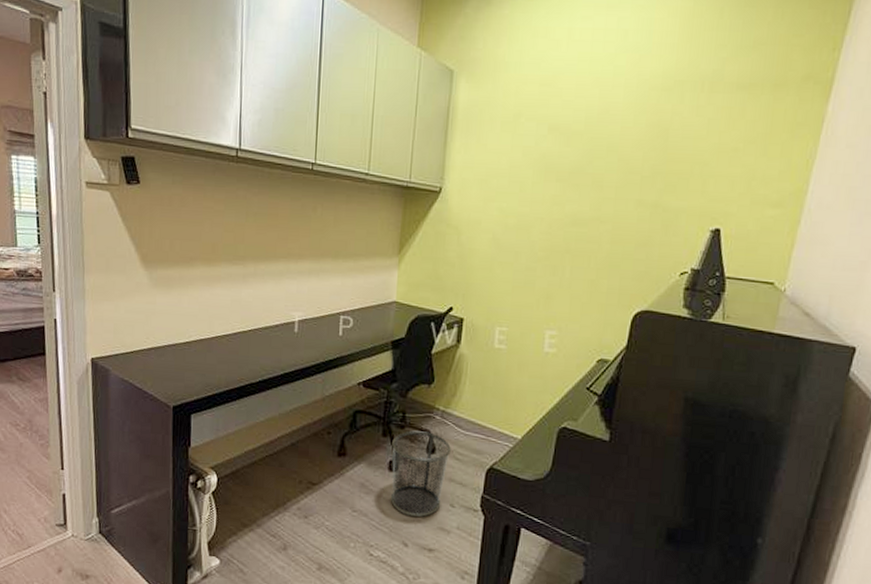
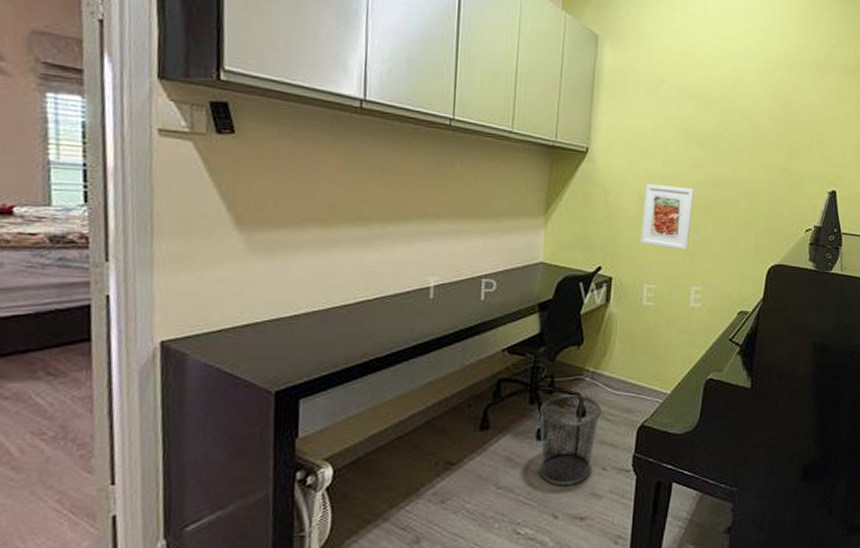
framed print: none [493,224,552,293] -> present [640,184,694,251]

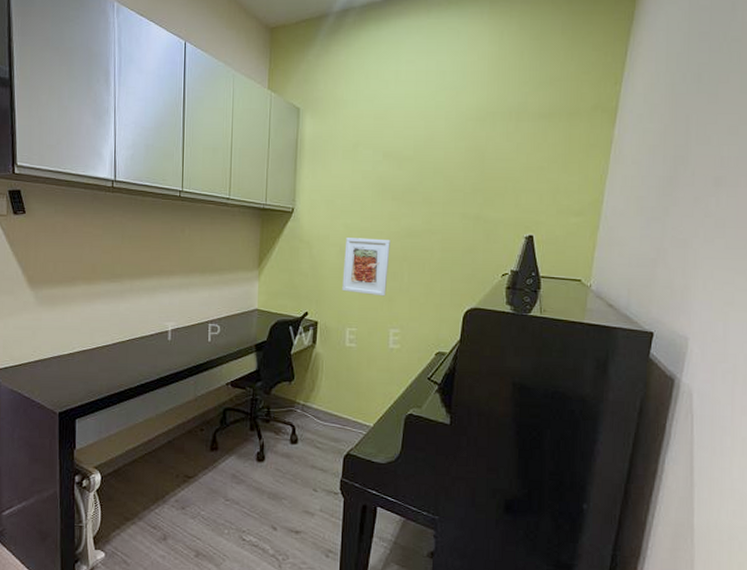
waste bin: present [539,395,602,485] -> none [259,424,312,502]

